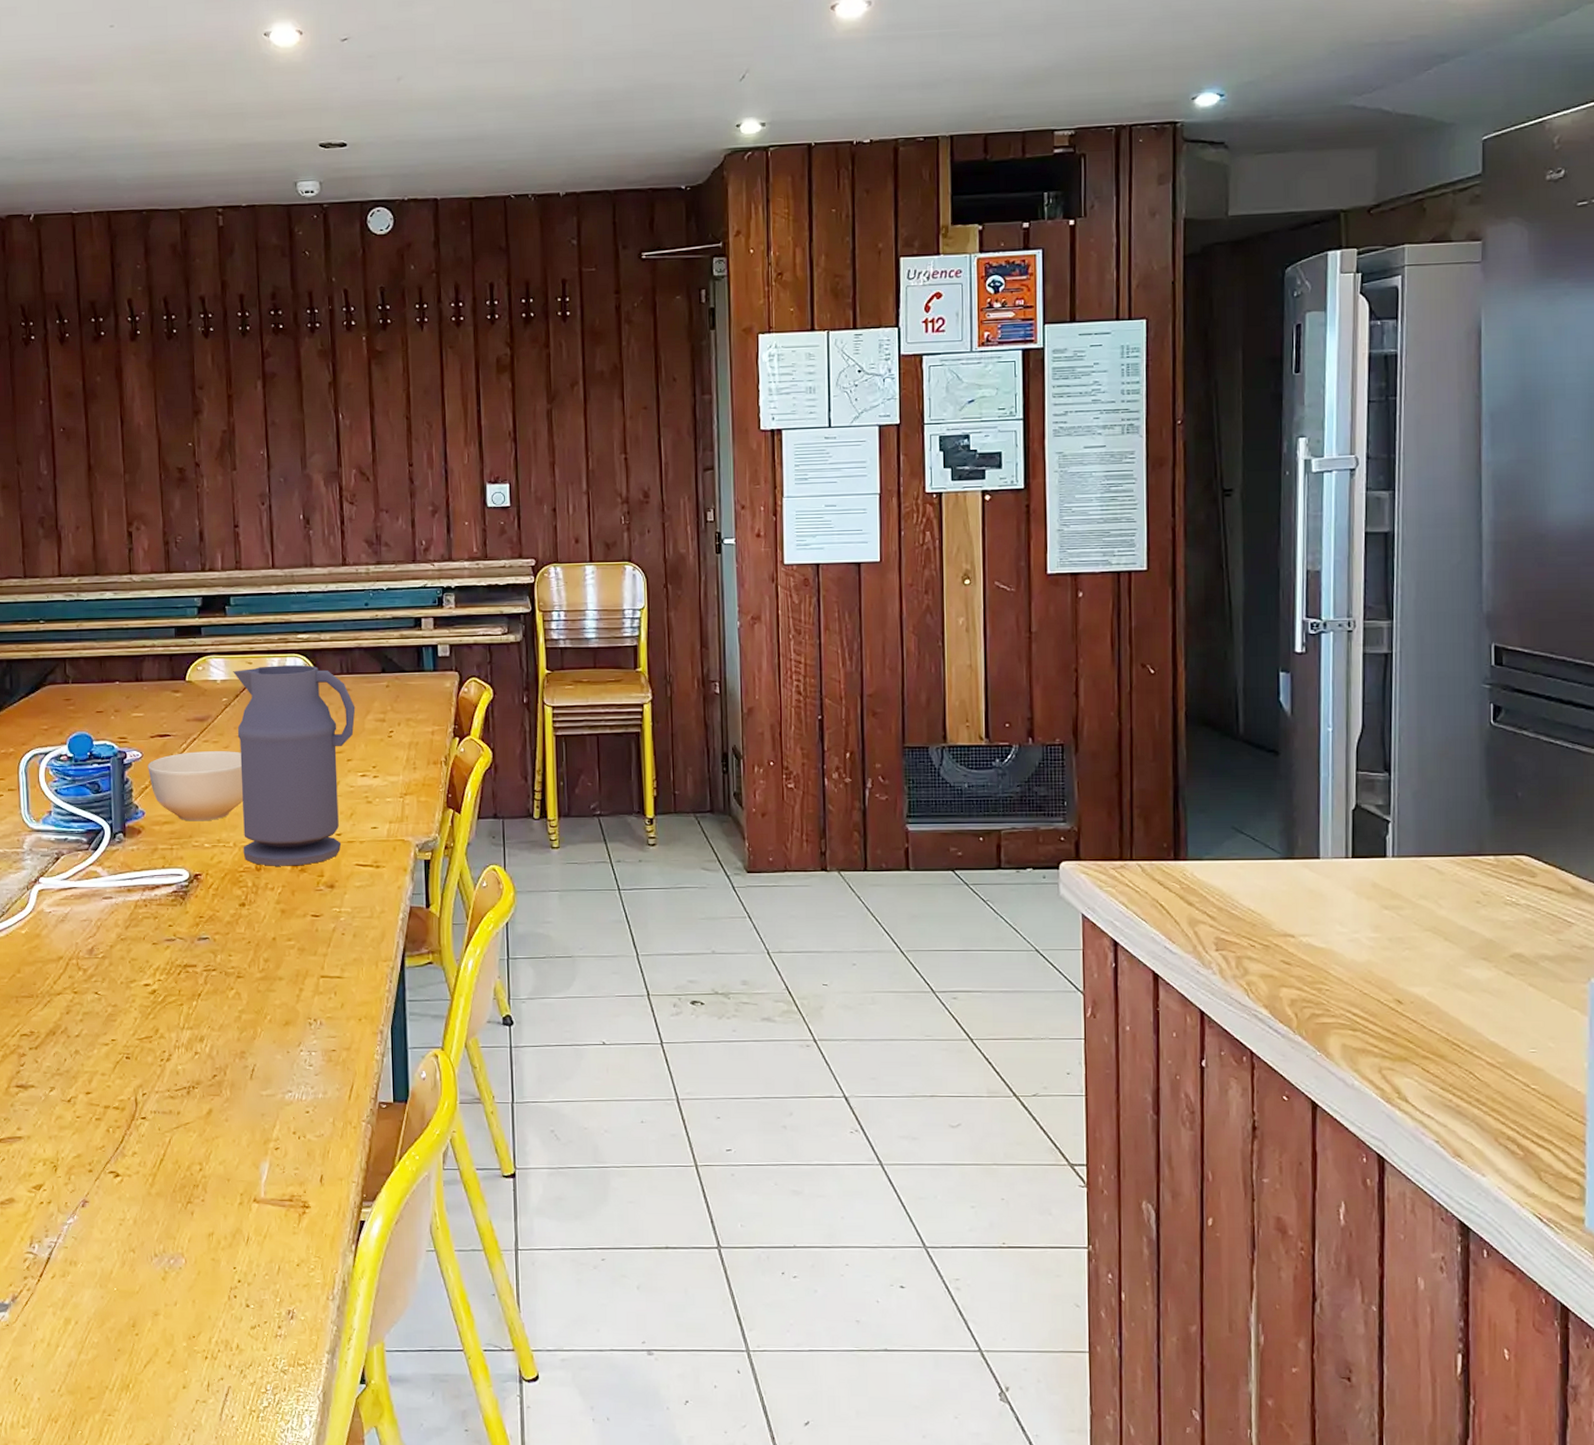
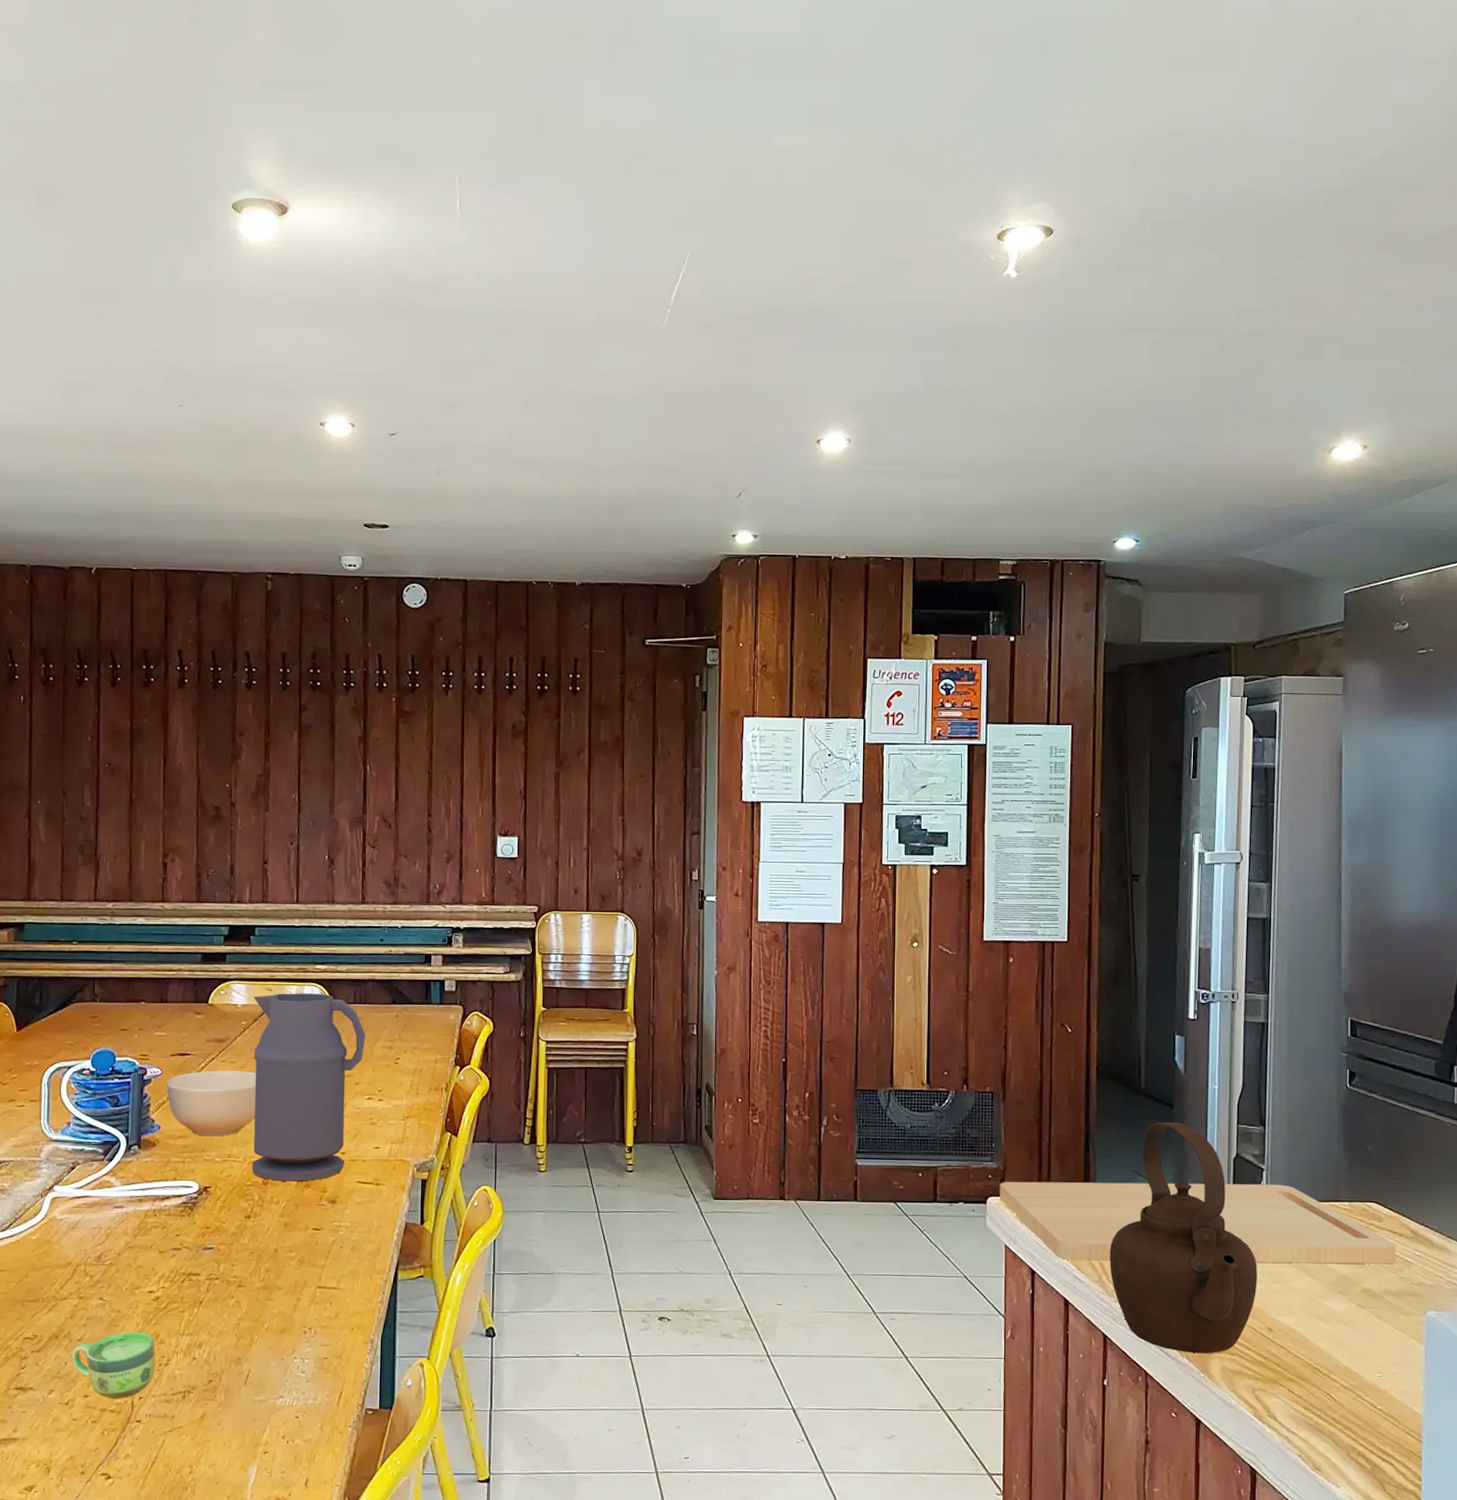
cup: none [71,1027,157,1096] -> present [72,1332,156,1399]
cutting board: none [1074,838,1552,930] -> present [999,1181,1395,1264]
teapot: none [1205,772,1384,1030] -> present [1109,1122,1258,1354]

